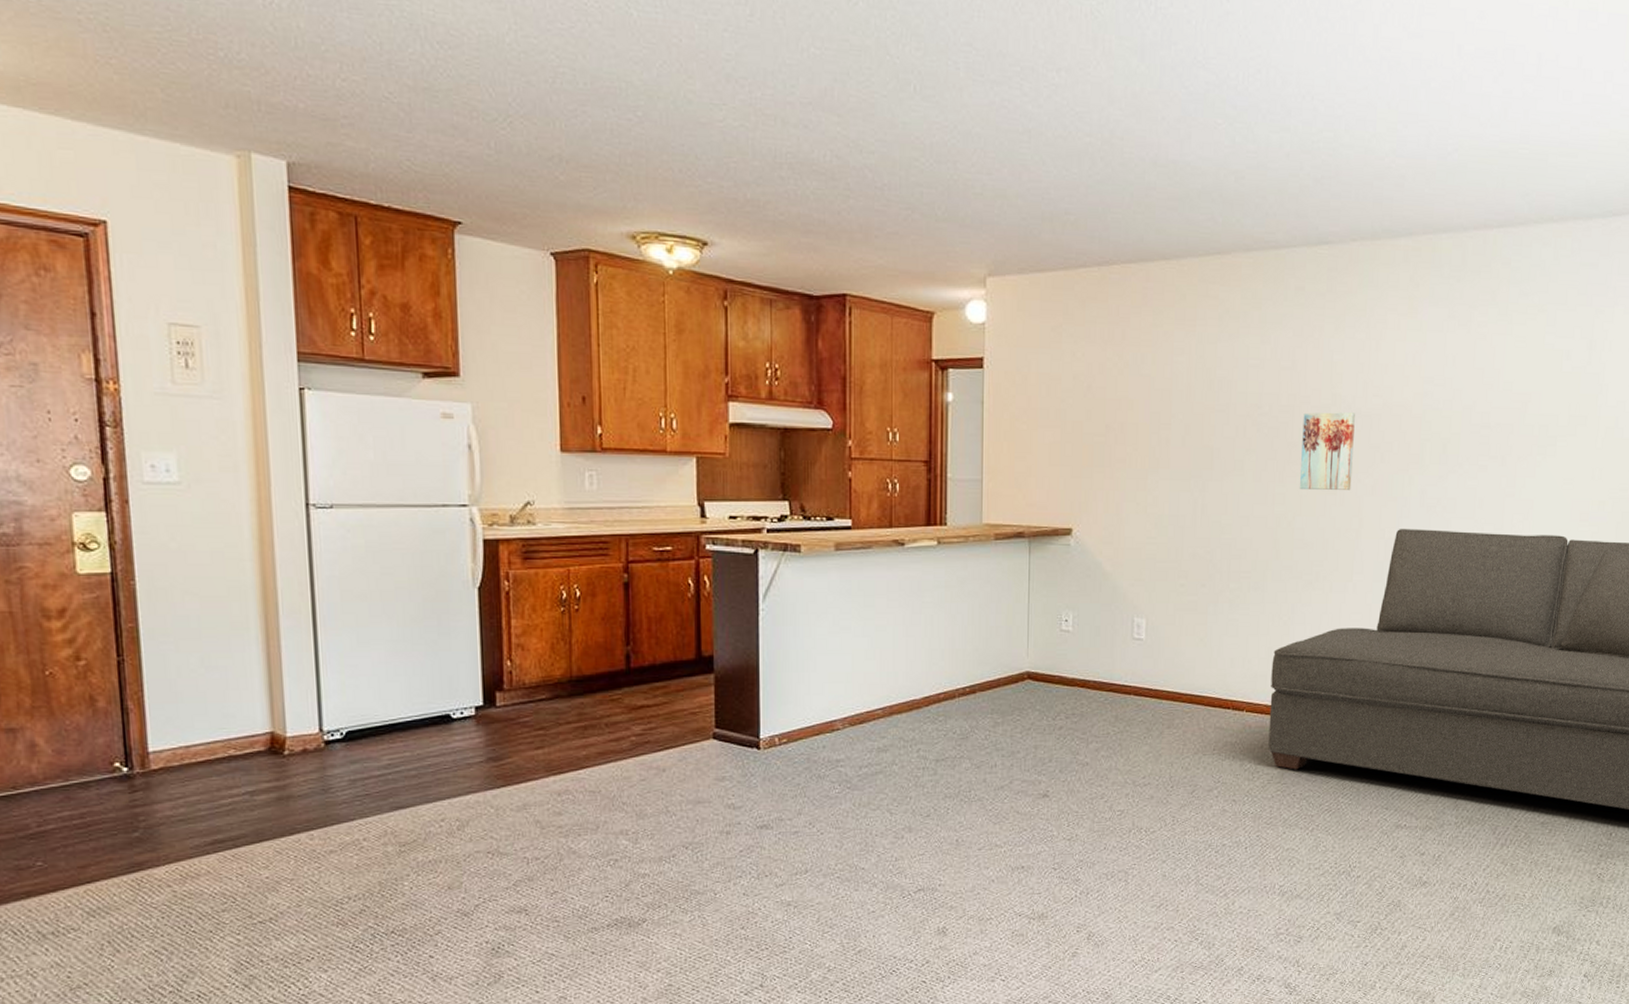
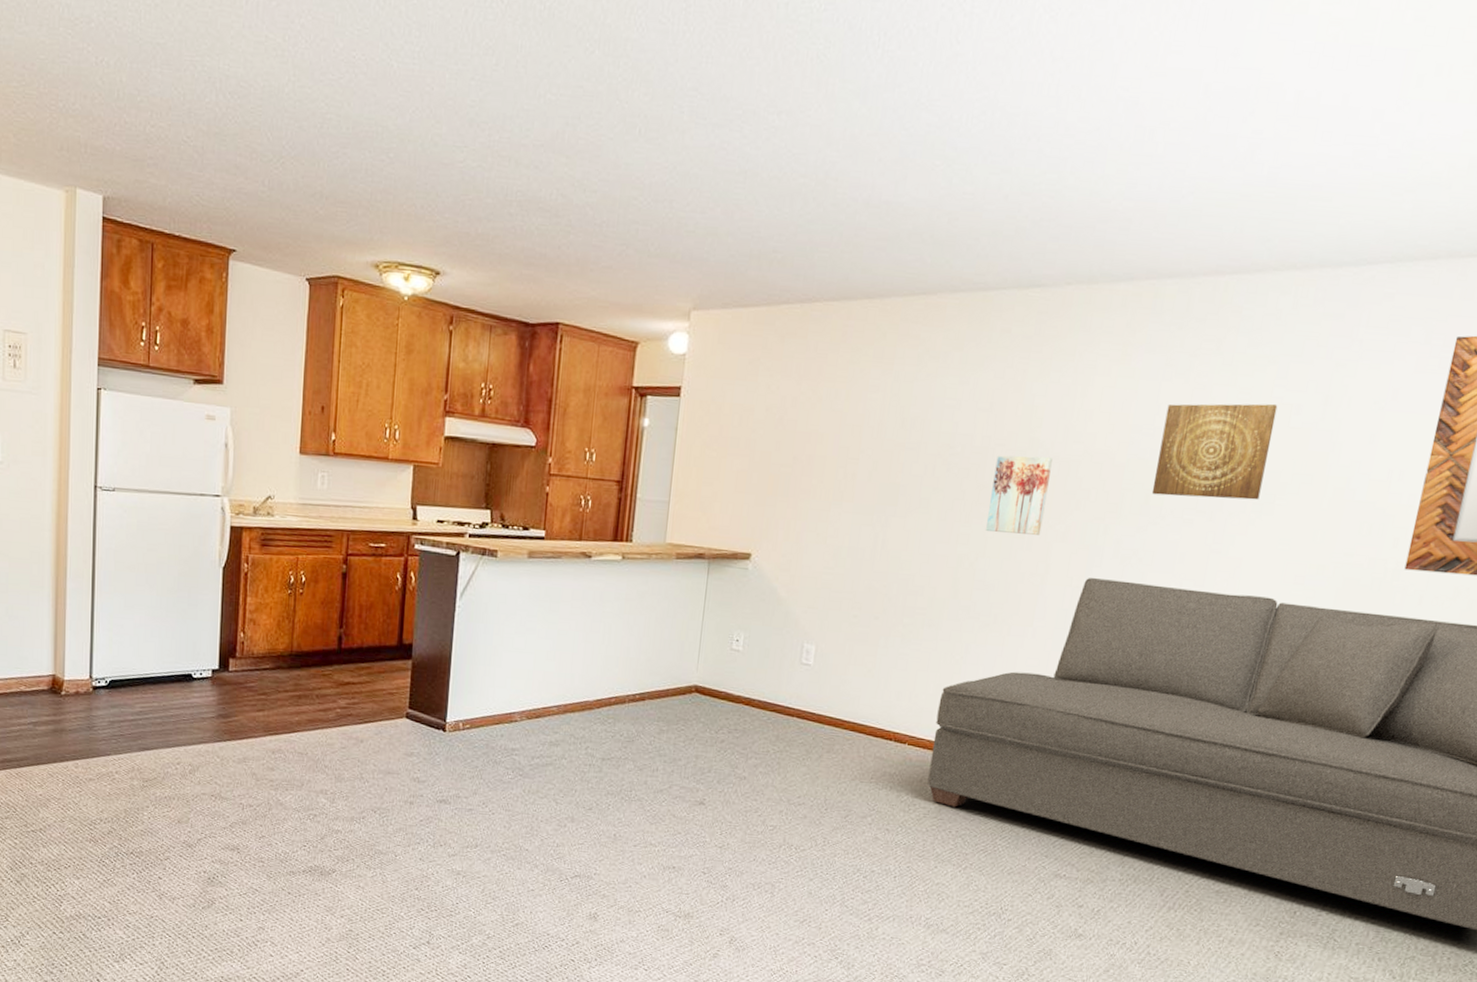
wall art: none [1448,350,1550,444] -> present [1151,403,1278,500]

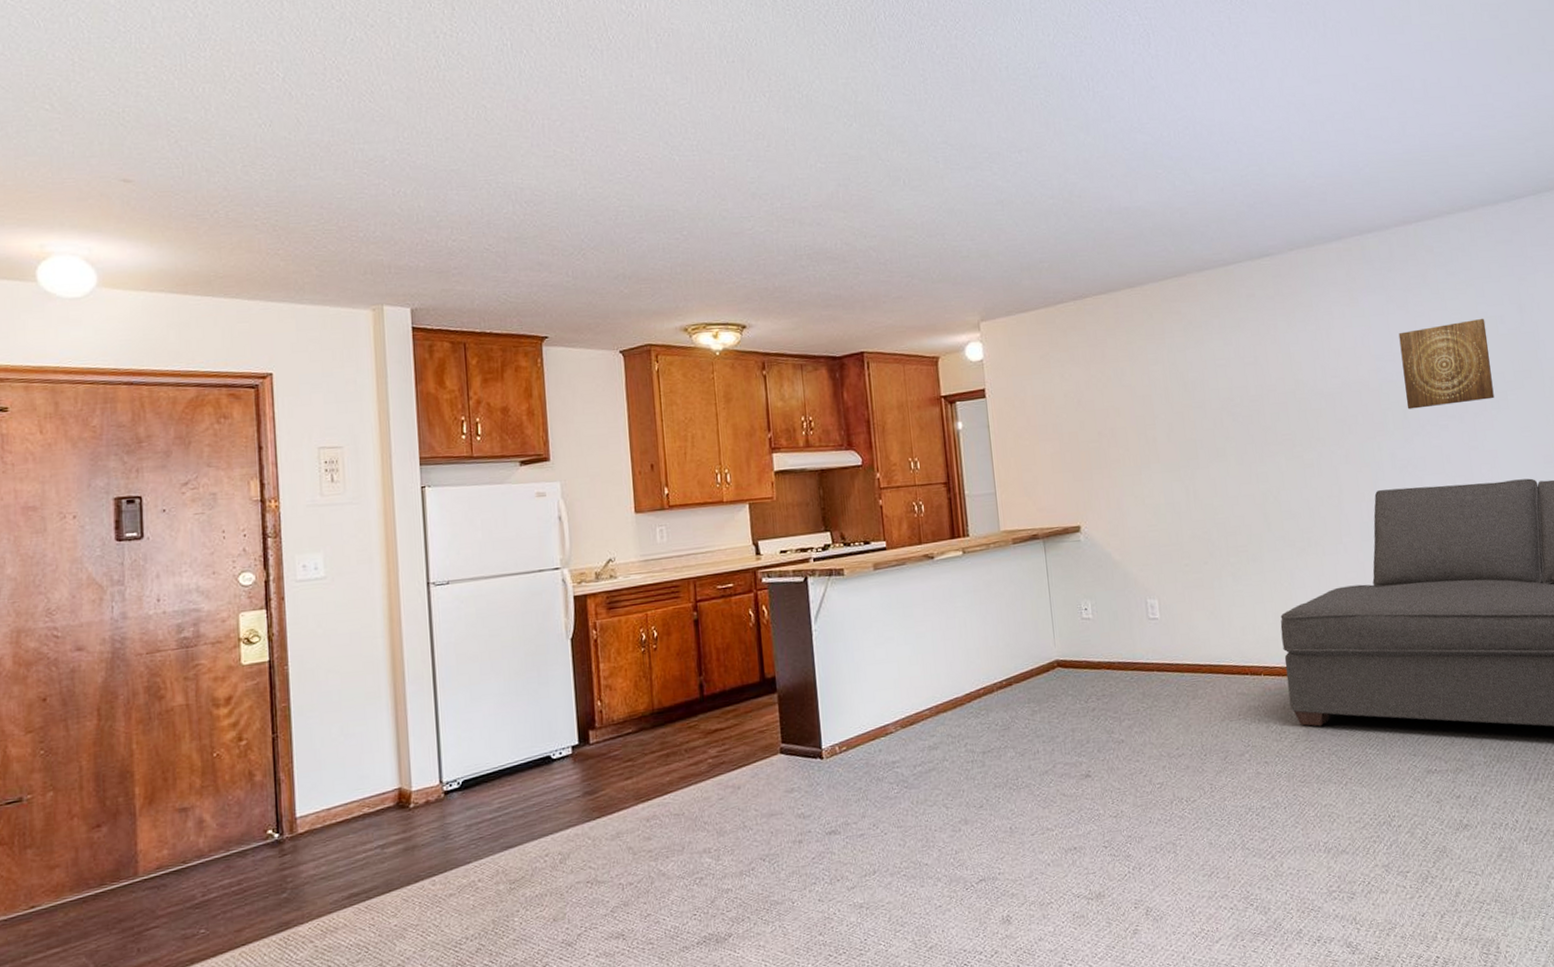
wall art: present [985,455,1053,535] -> none [1272,394,1327,466]

